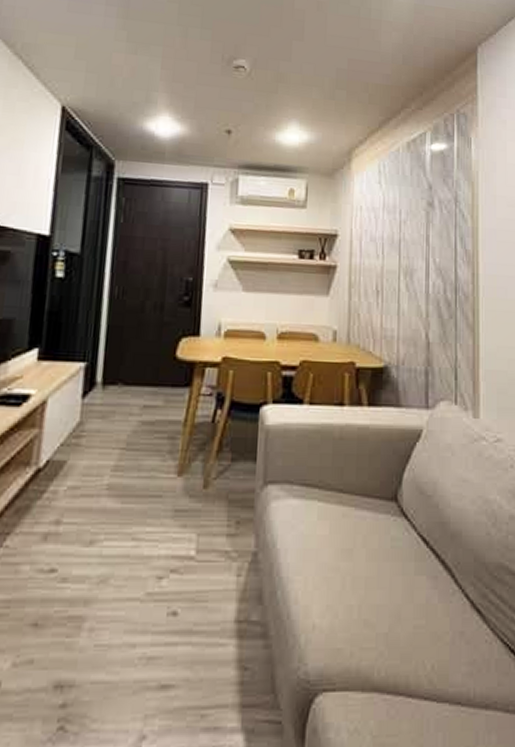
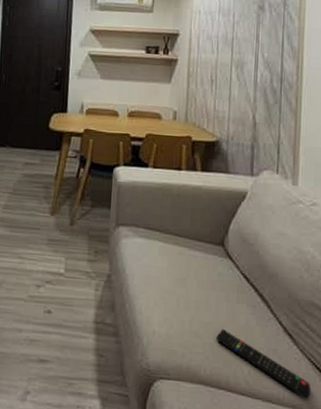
remote control: none [391,611,505,694] -> present [216,328,310,399]

